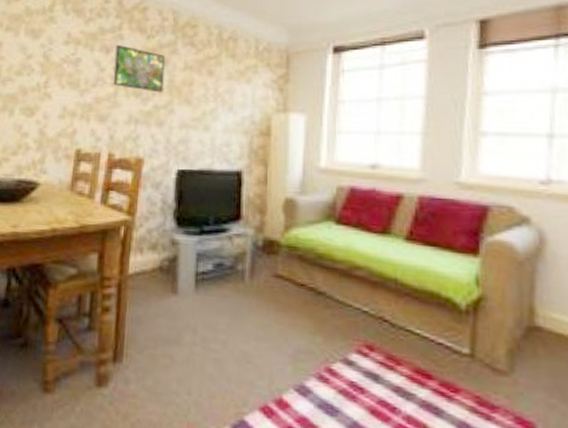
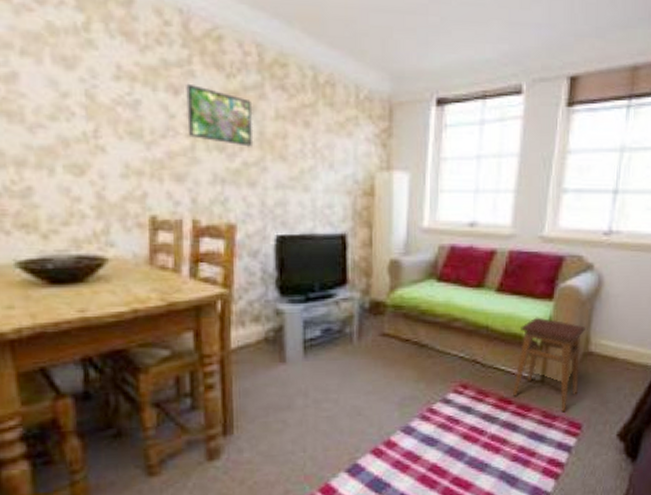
stool: none [431,274,527,403] -> present [512,317,586,413]

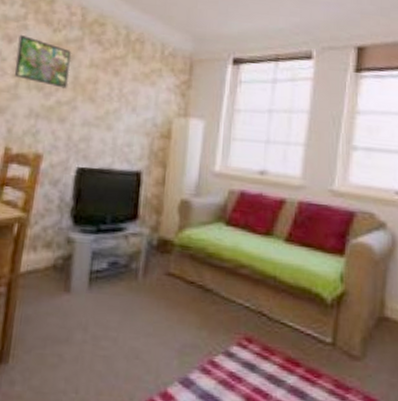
stool: present [512,317,586,413] -> none [300,272,380,384]

